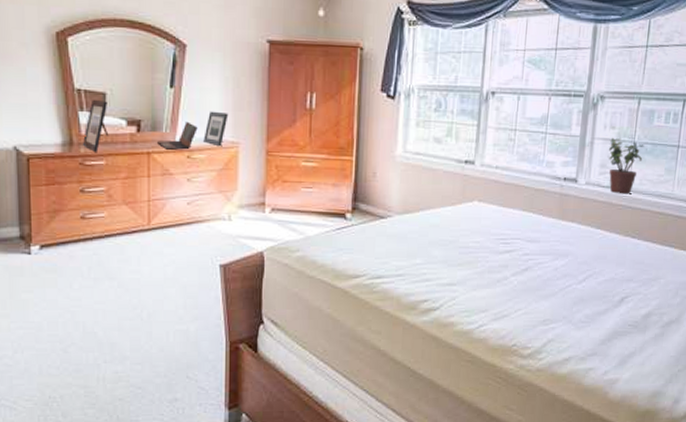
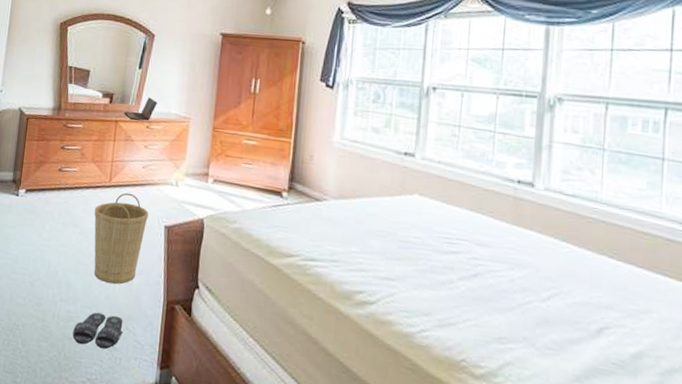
picture frame: present [83,100,109,153] -> none [68,75,90,118]
slippers: none [124,366,184,403] -> present [72,312,123,349]
basket: none [133,234,200,334] -> present [94,192,149,284]
picture frame: present [203,111,229,147] -> none [161,89,184,121]
potted plant: present [608,137,644,194] -> none [571,142,617,207]

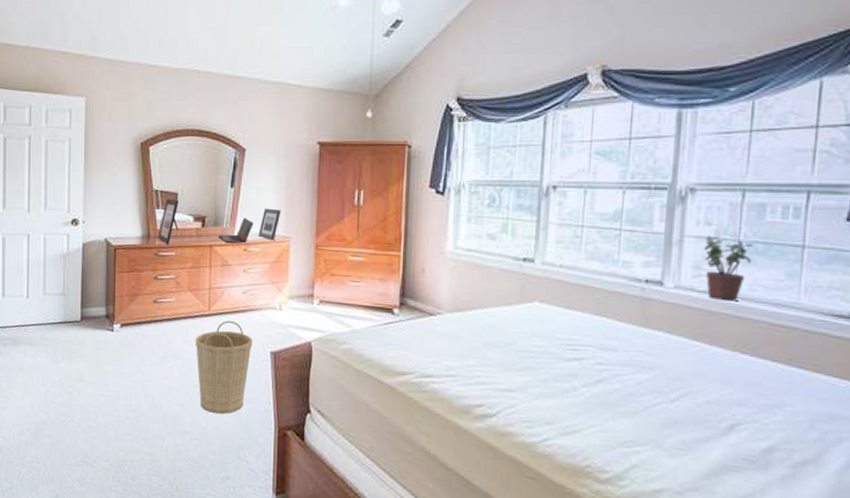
picture frame: none [68,75,90,118] -> present [158,199,179,245]
slippers: present [72,312,123,349] -> none [183,443,235,479]
picture frame: none [161,89,184,121] -> present [258,208,281,241]
potted plant: none [571,142,617,207] -> present [703,234,753,302]

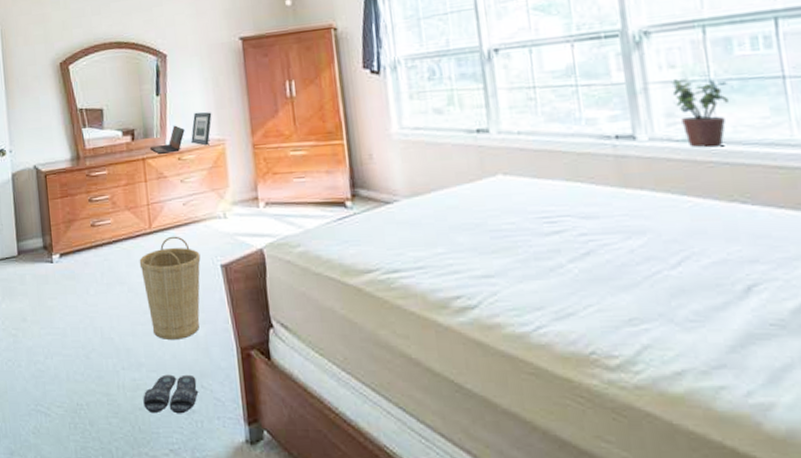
picture frame: present [158,199,179,245] -> none [88,116,109,164]
slippers: none [183,443,235,479] -> present [143,374,199,414]

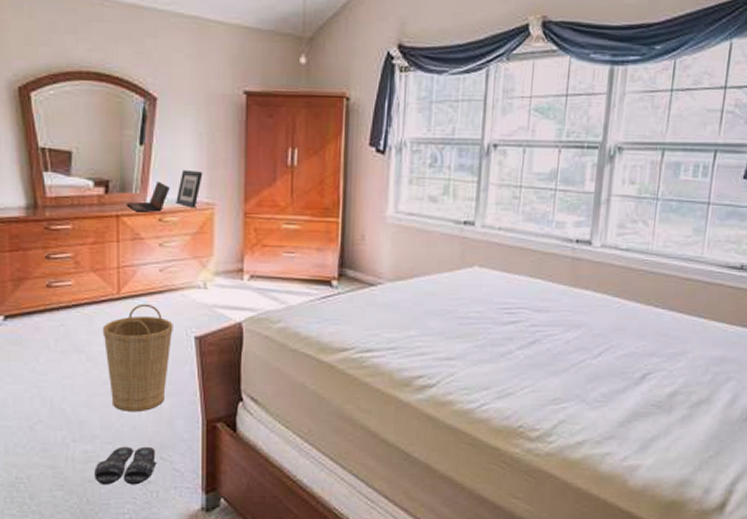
potted plant: present [672,78,730,149] -> none [627,193,669,258]

